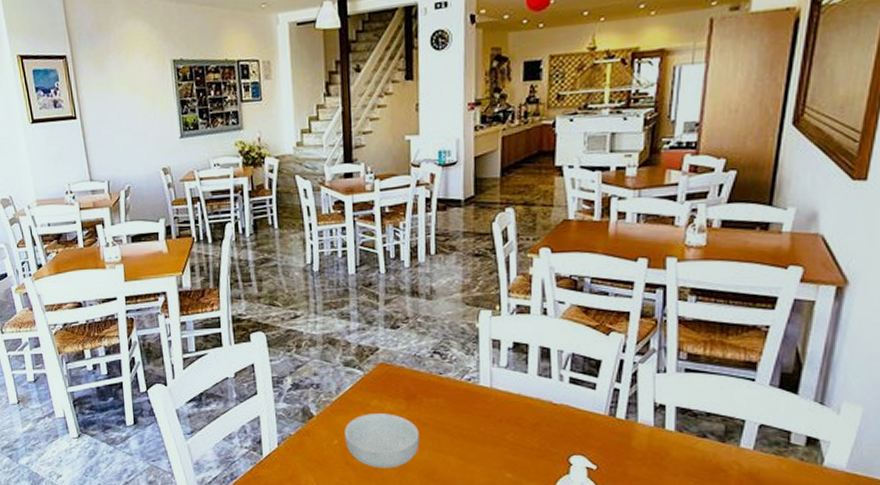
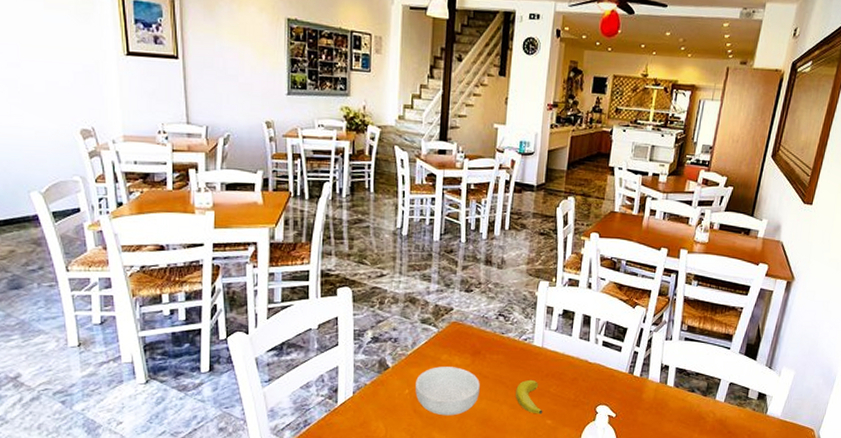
banana: none [463,426,500,467] -> present [515,379,543,414]

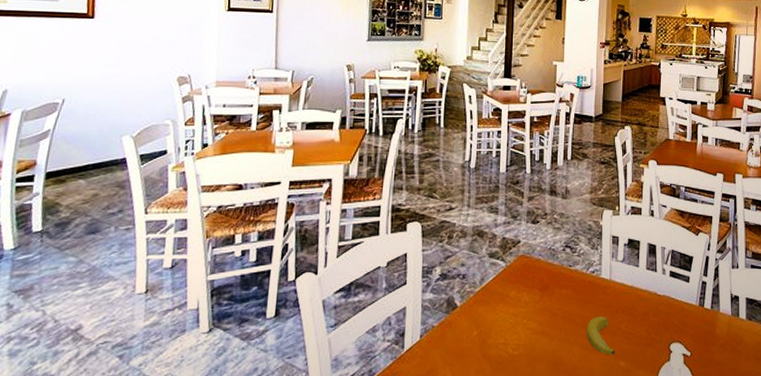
cereal bowl: present [415,367,480,416] -> none [484,304,550,360]

